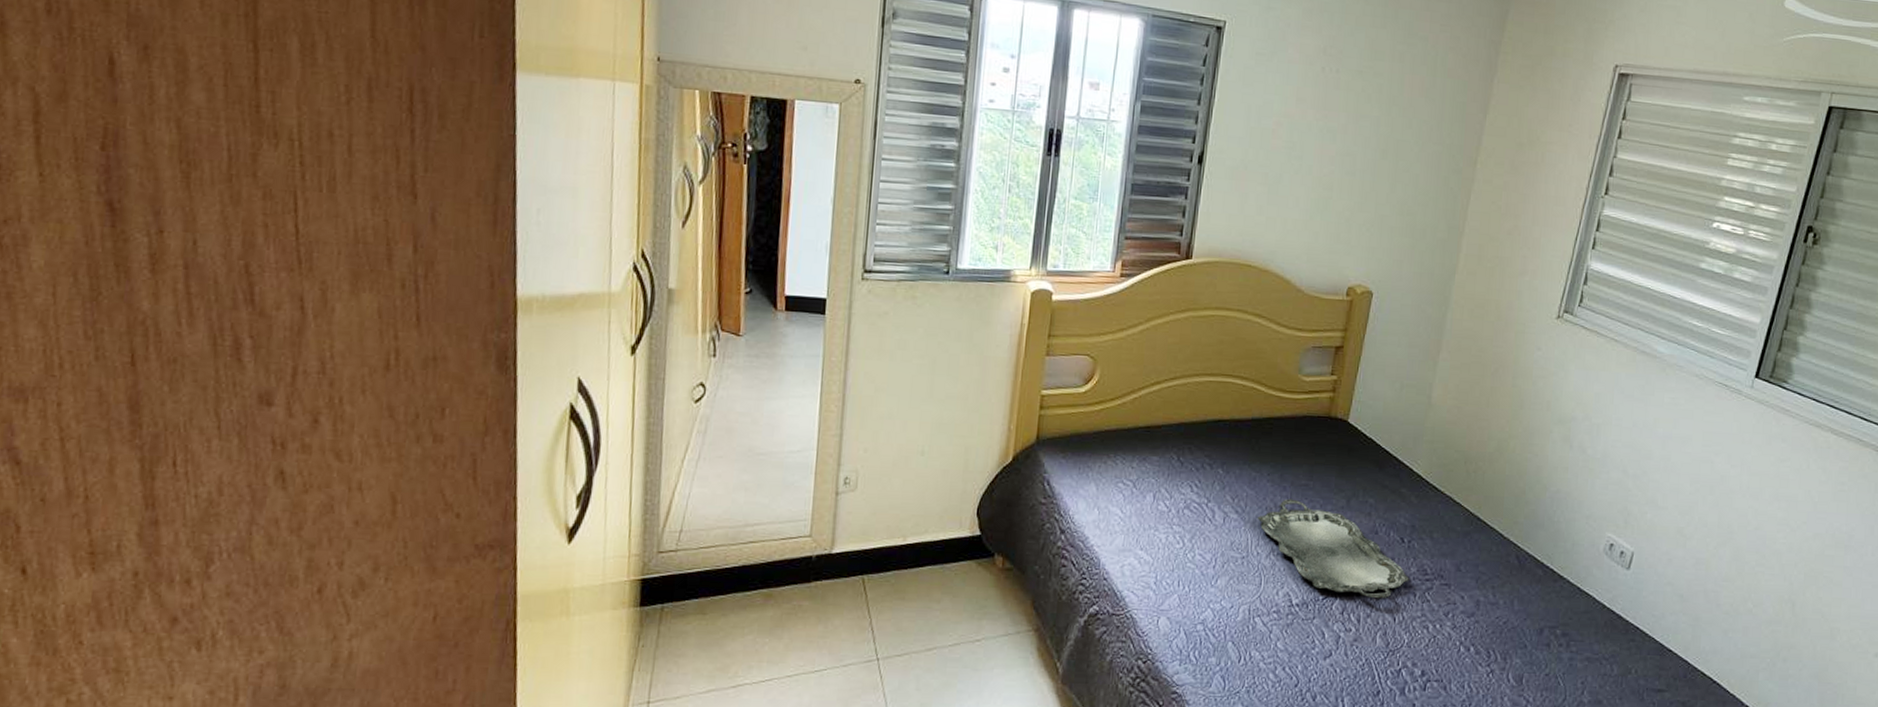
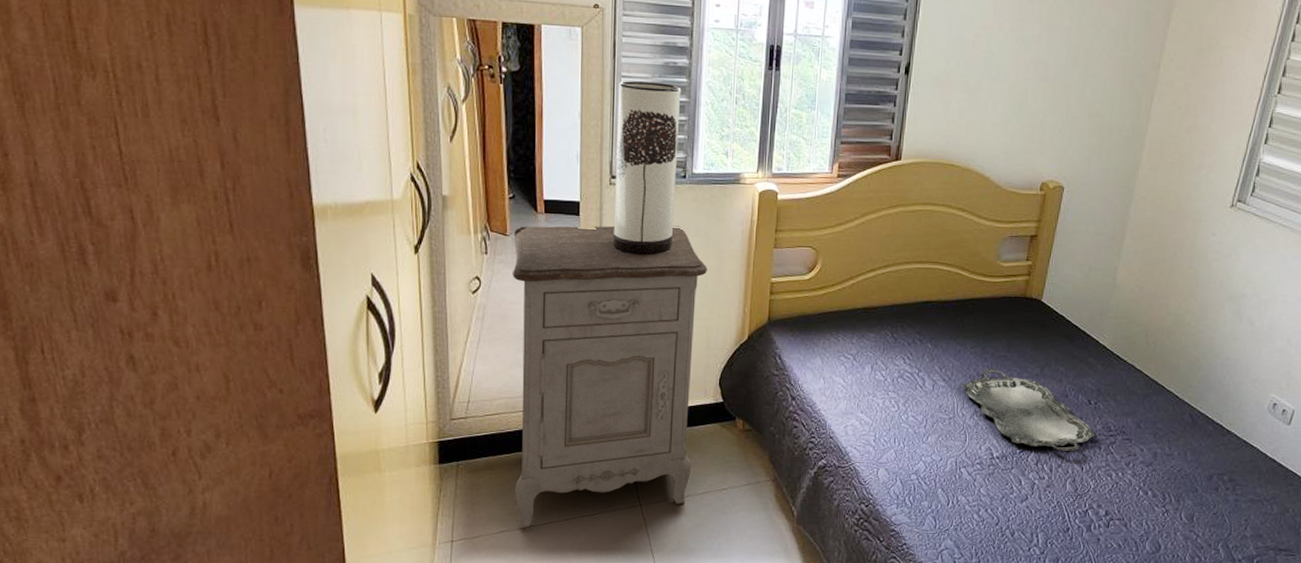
nightstand: none [728,325,969,688] -> present [513,225,707,529]
table lamp: none [861,164,949,362] -> present [613,81,681,256]

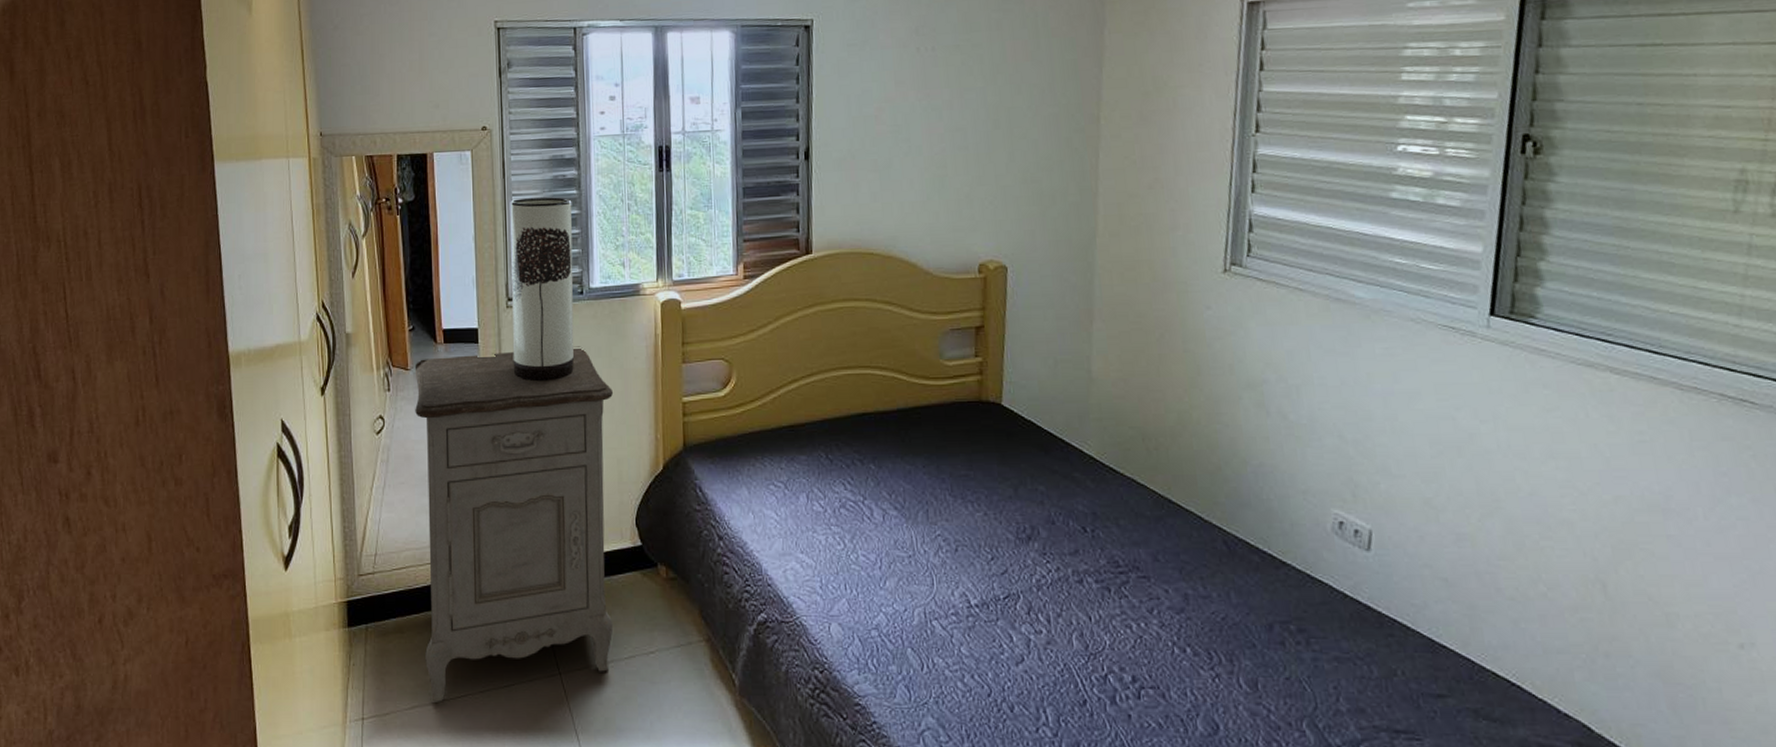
serving tray: present [962,368,1096,452] -> none [918,491,1101,596]

